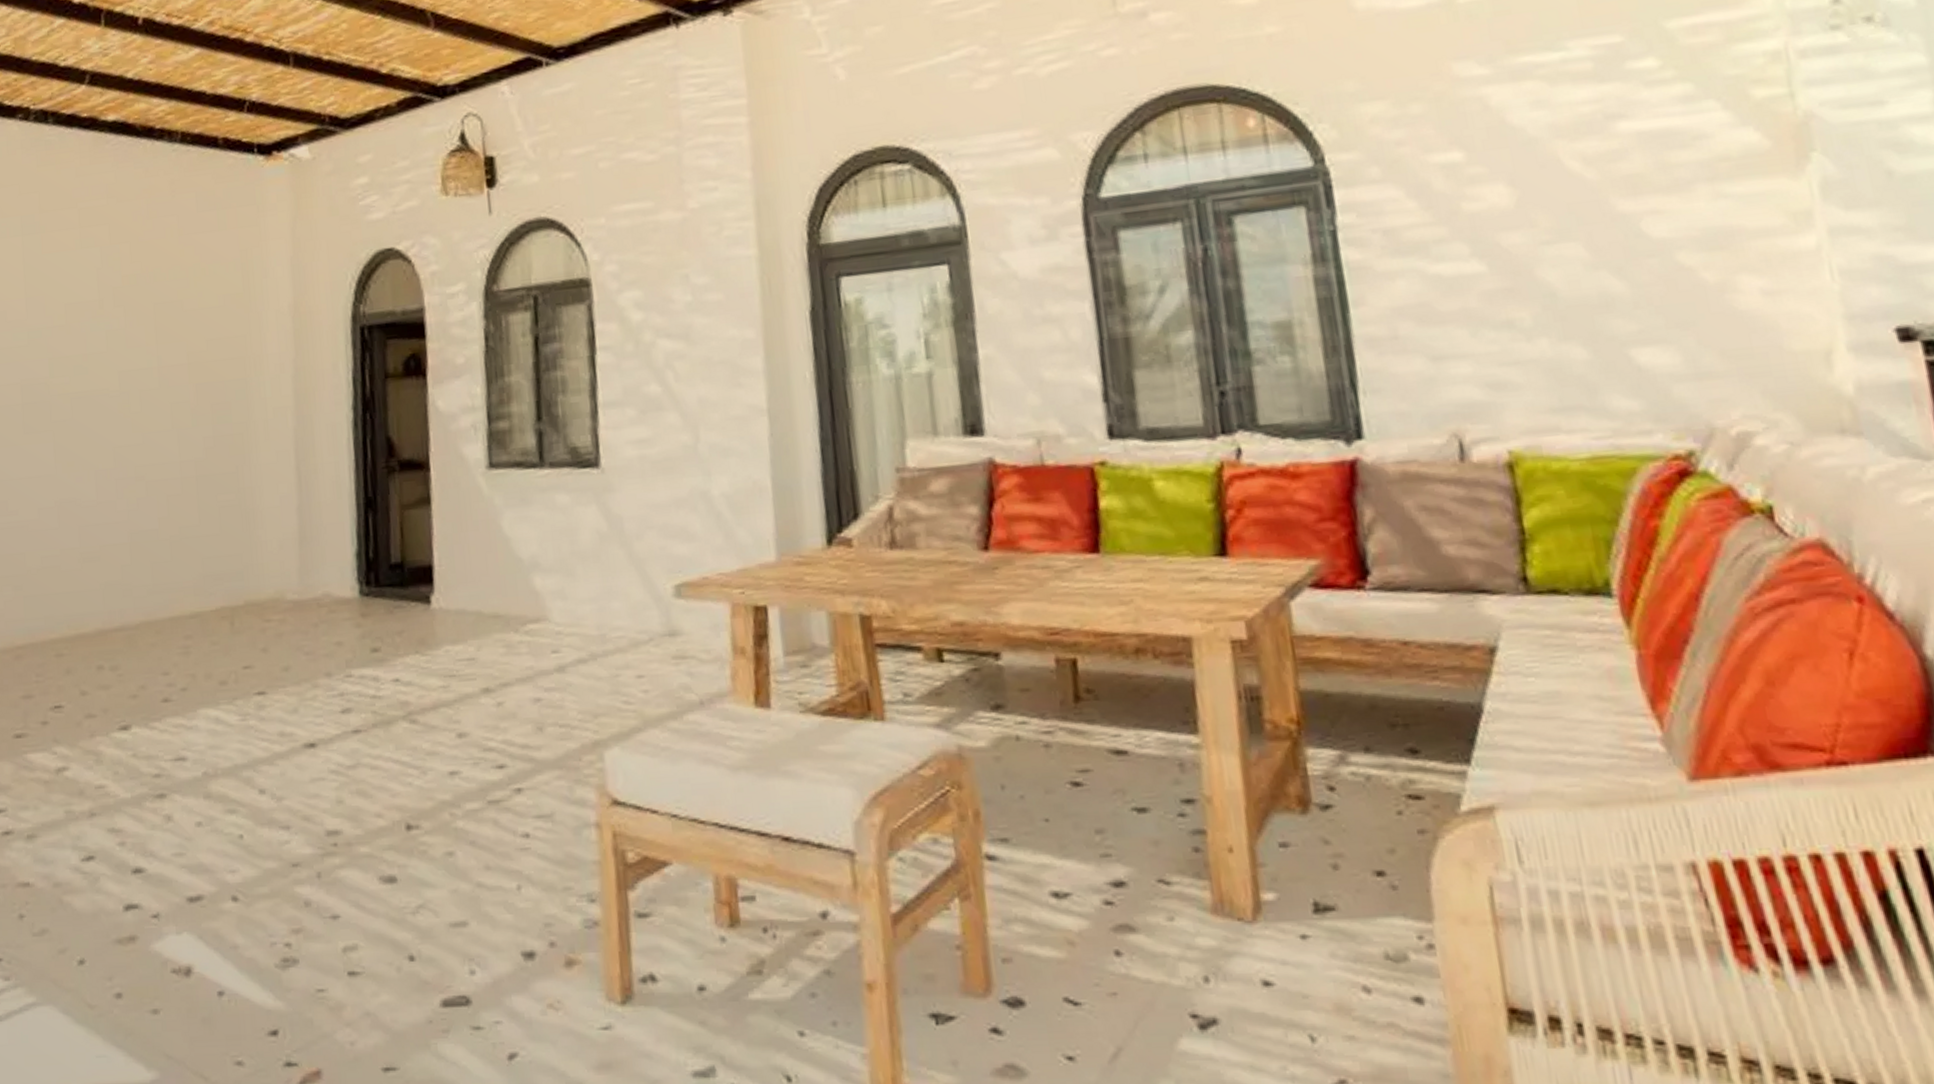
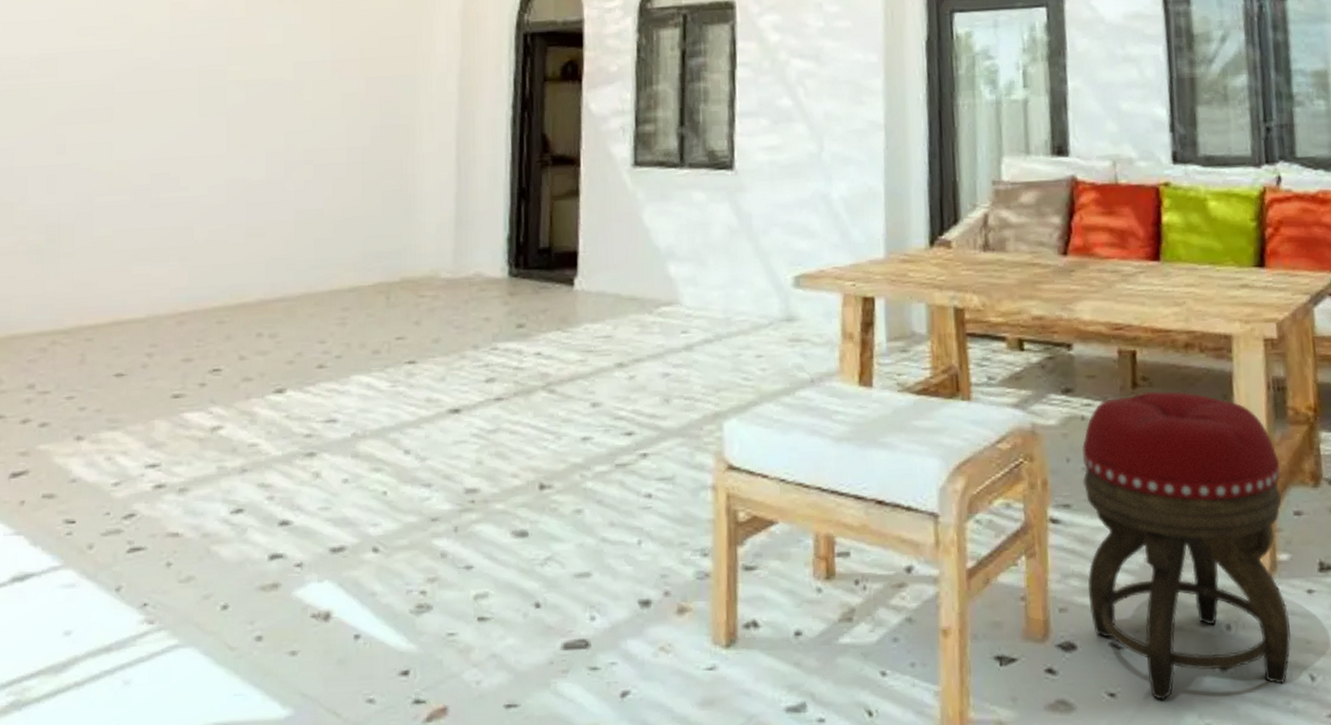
footstool: none [1019,704,1284,1065] -> present [1082,391,1291,700]

